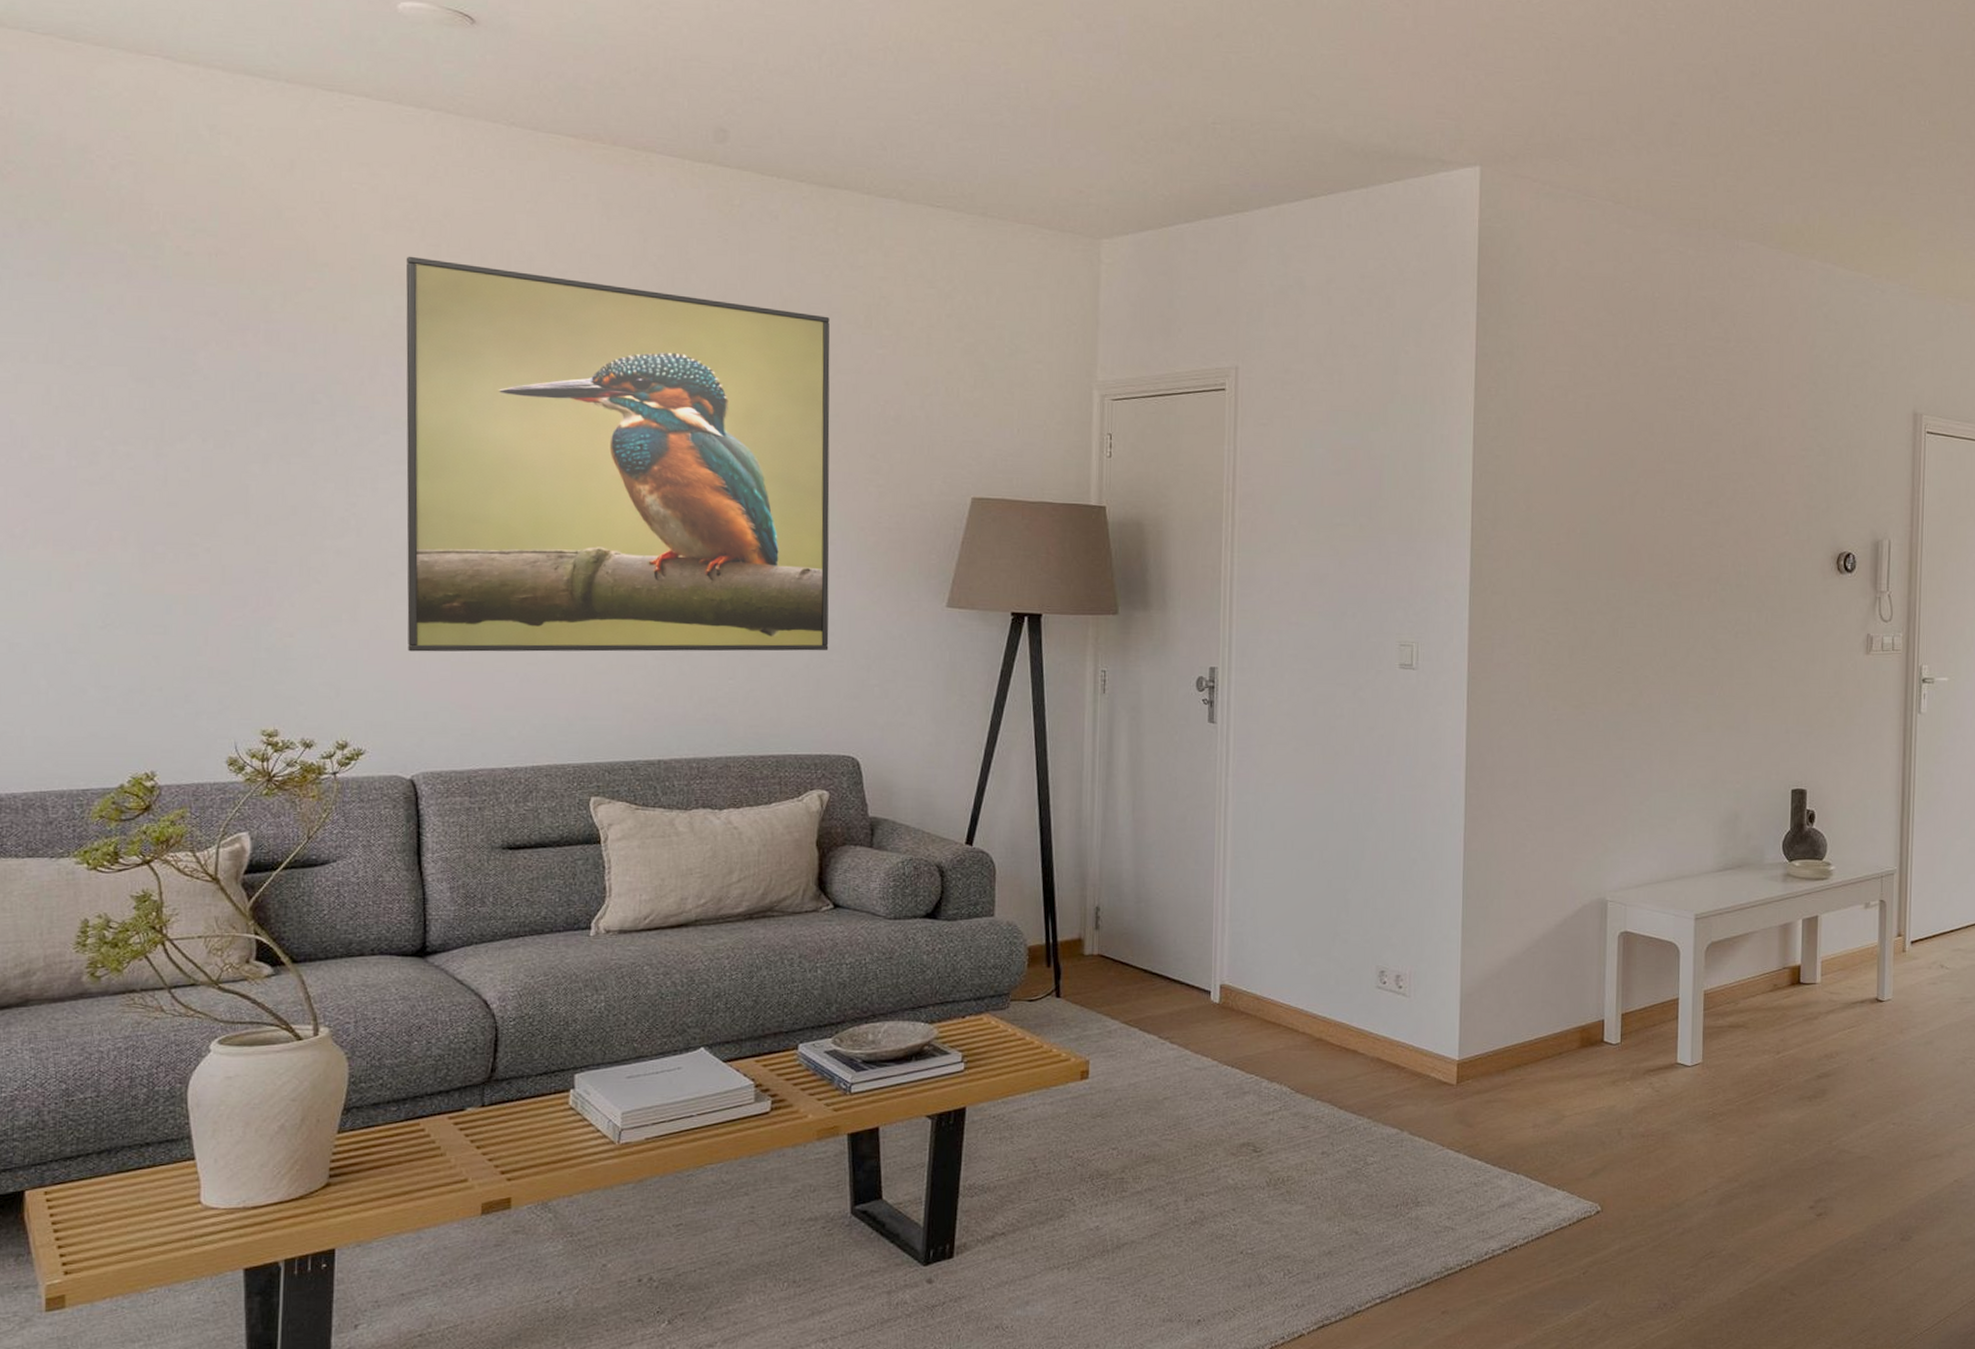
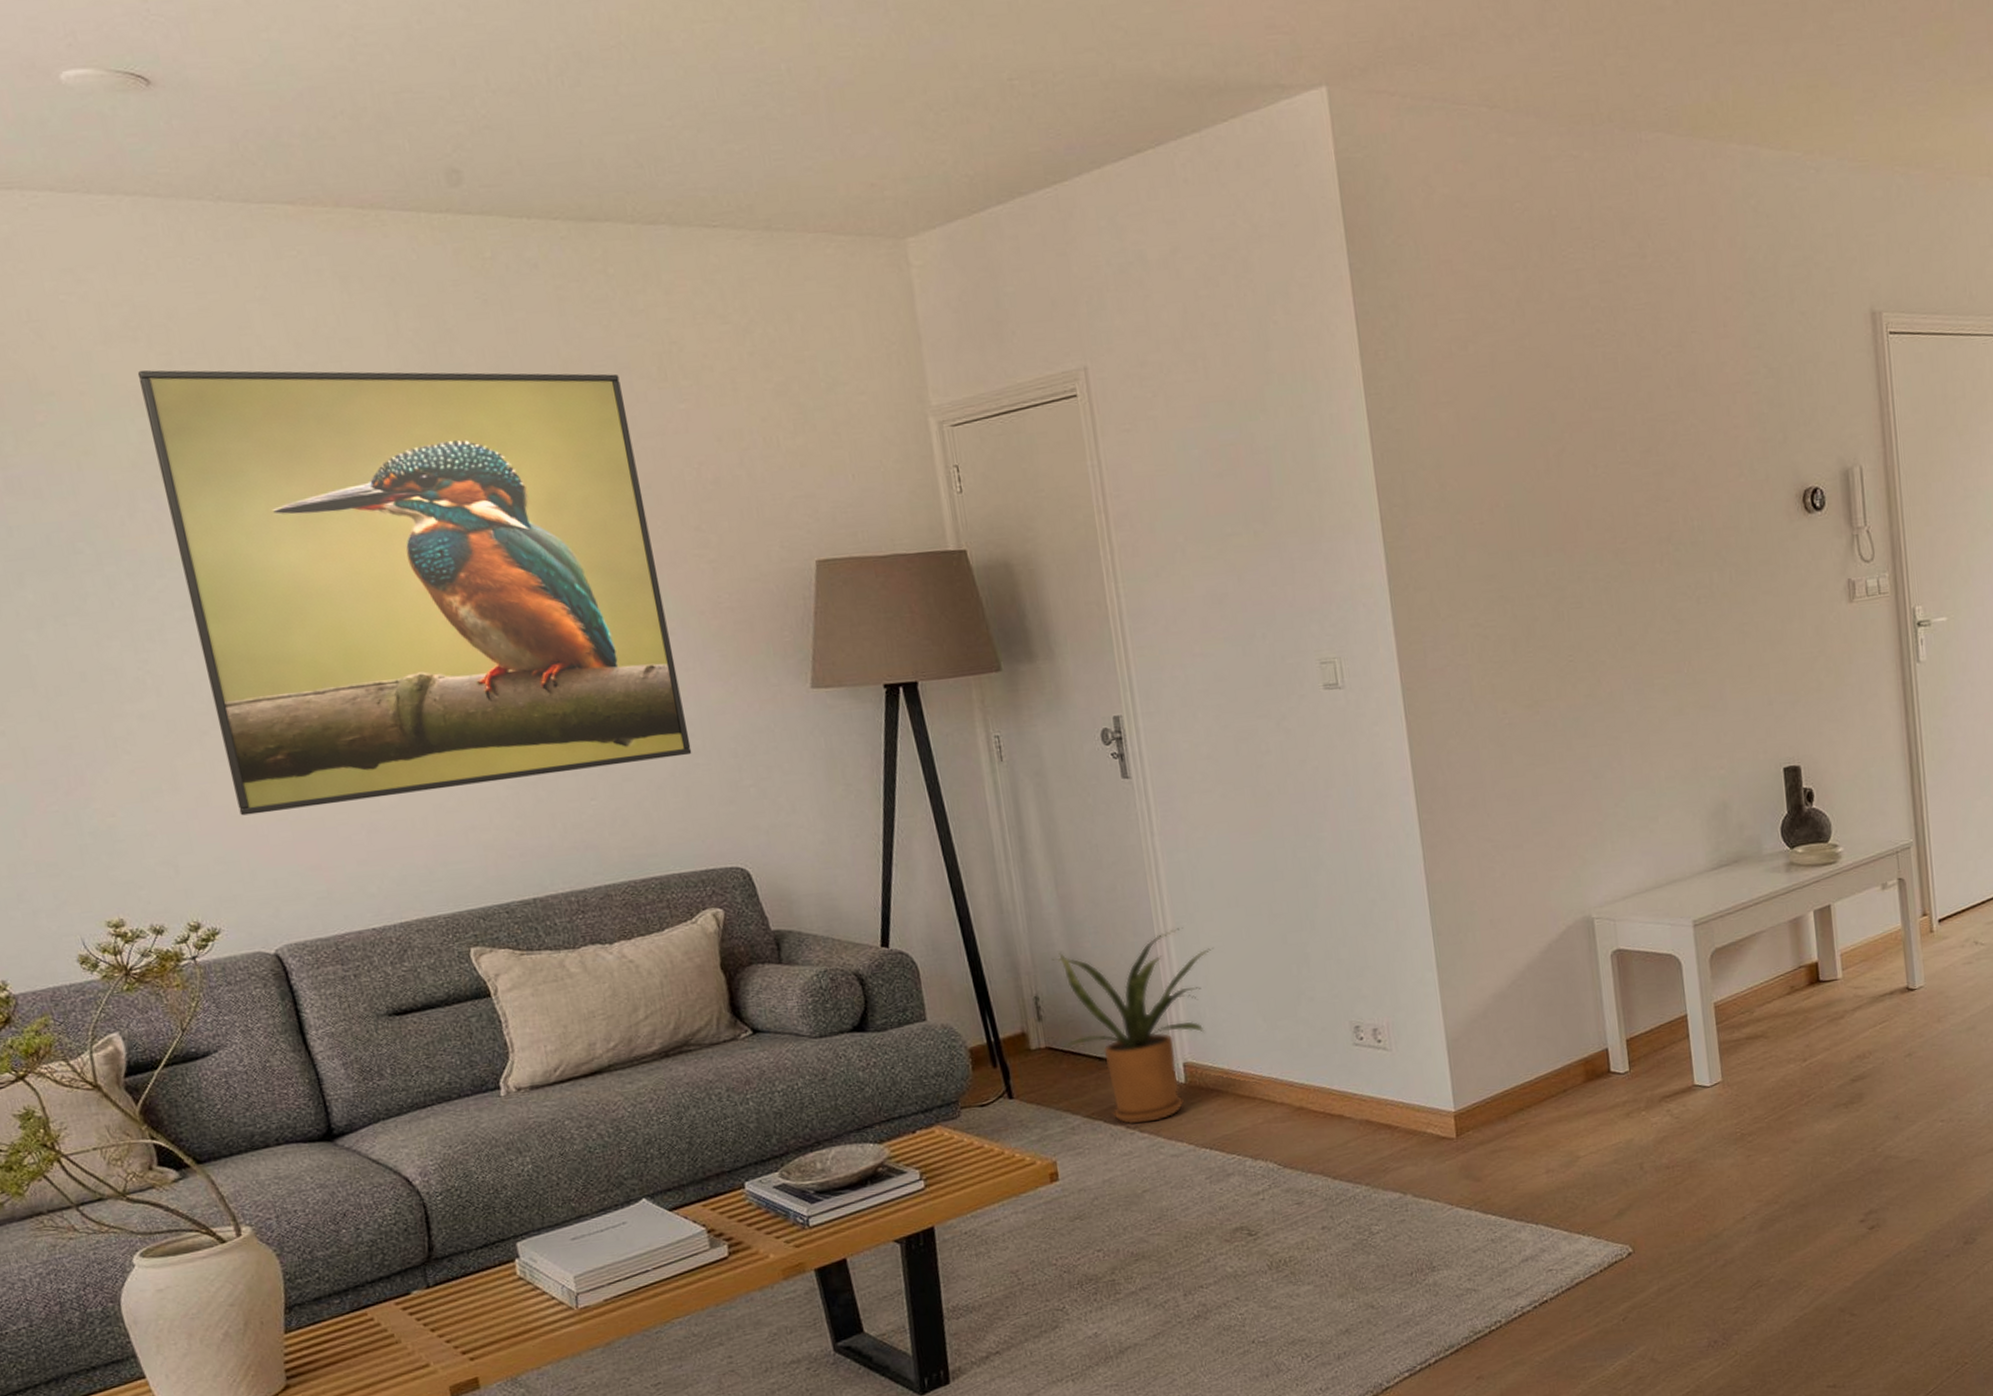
house plant: none [1115,862,1265,1035] -> present [1051,927,1214,1125]

